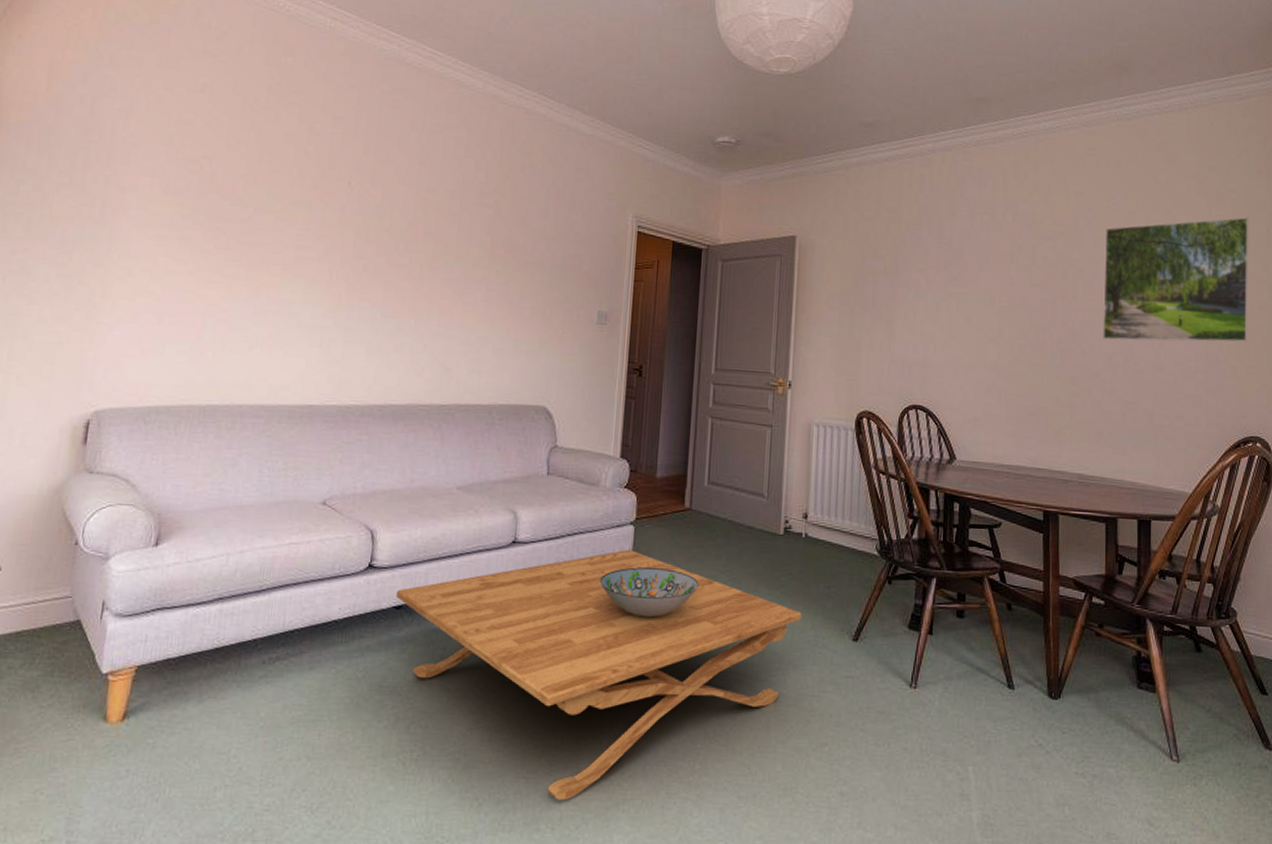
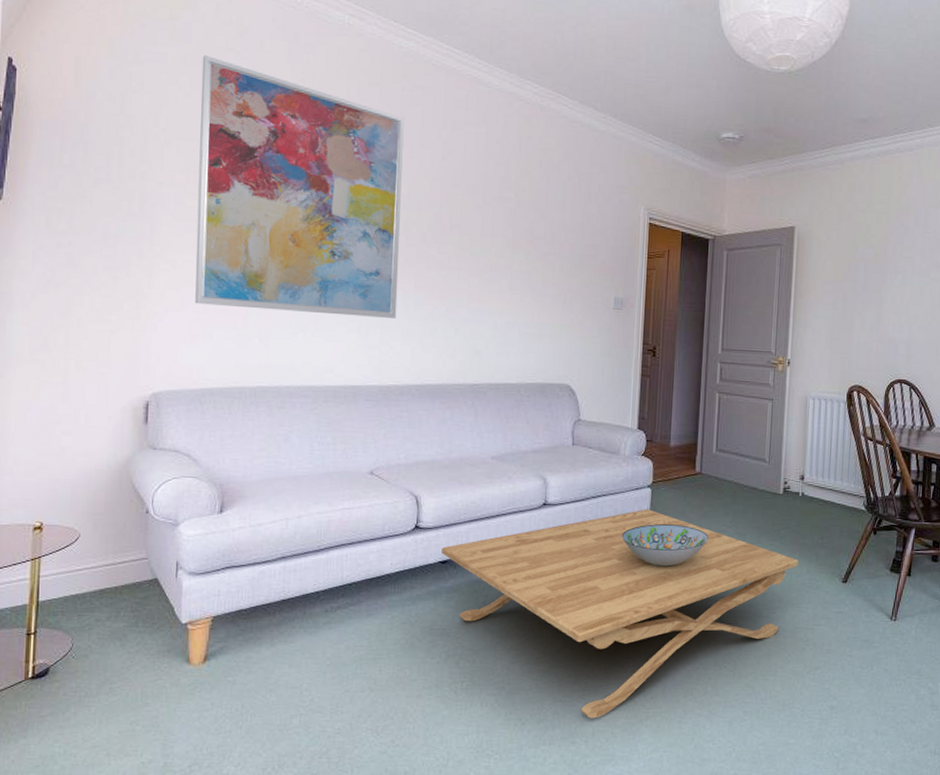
wall art: none [149,58,382,332] -> present [195,54,404,318]

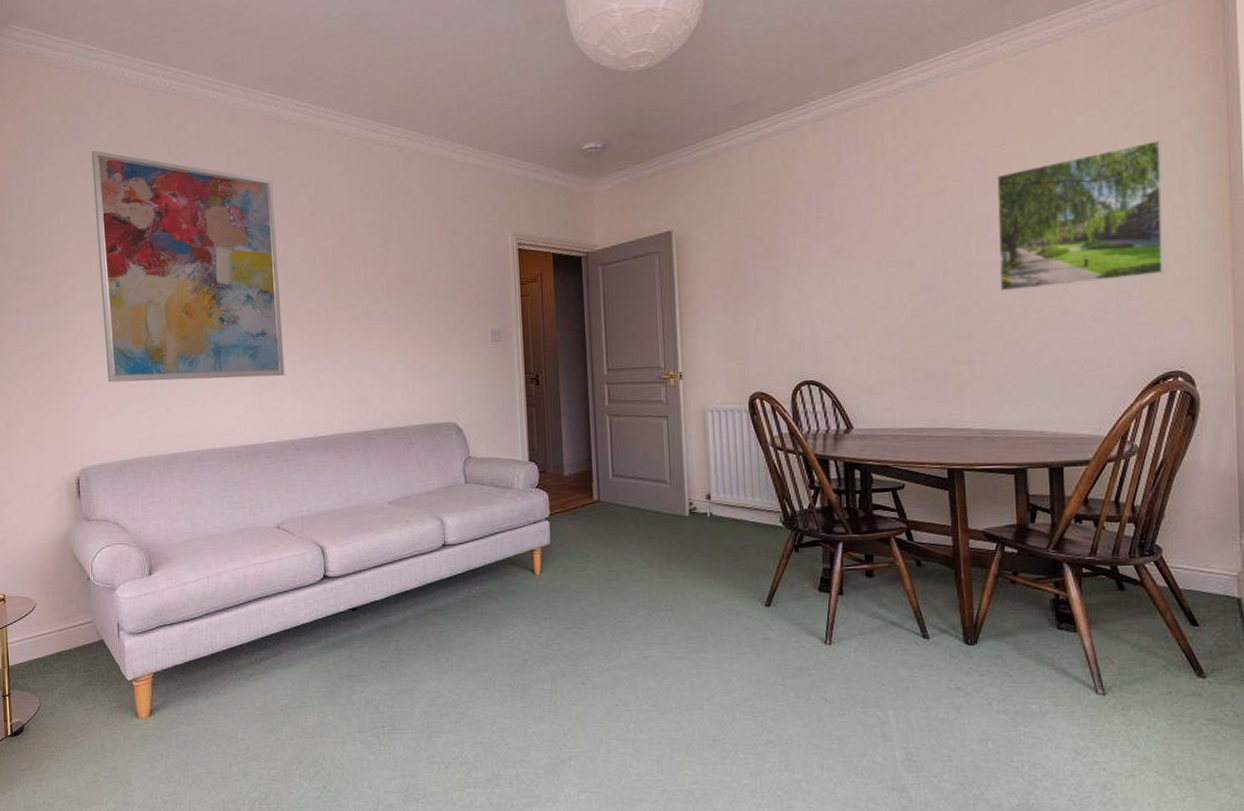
coffee table: present [442,509,798,719] -> none [350,542,714,760]
decorative bowl: present [621,524,709,567] -> none [524,556,615,601]

